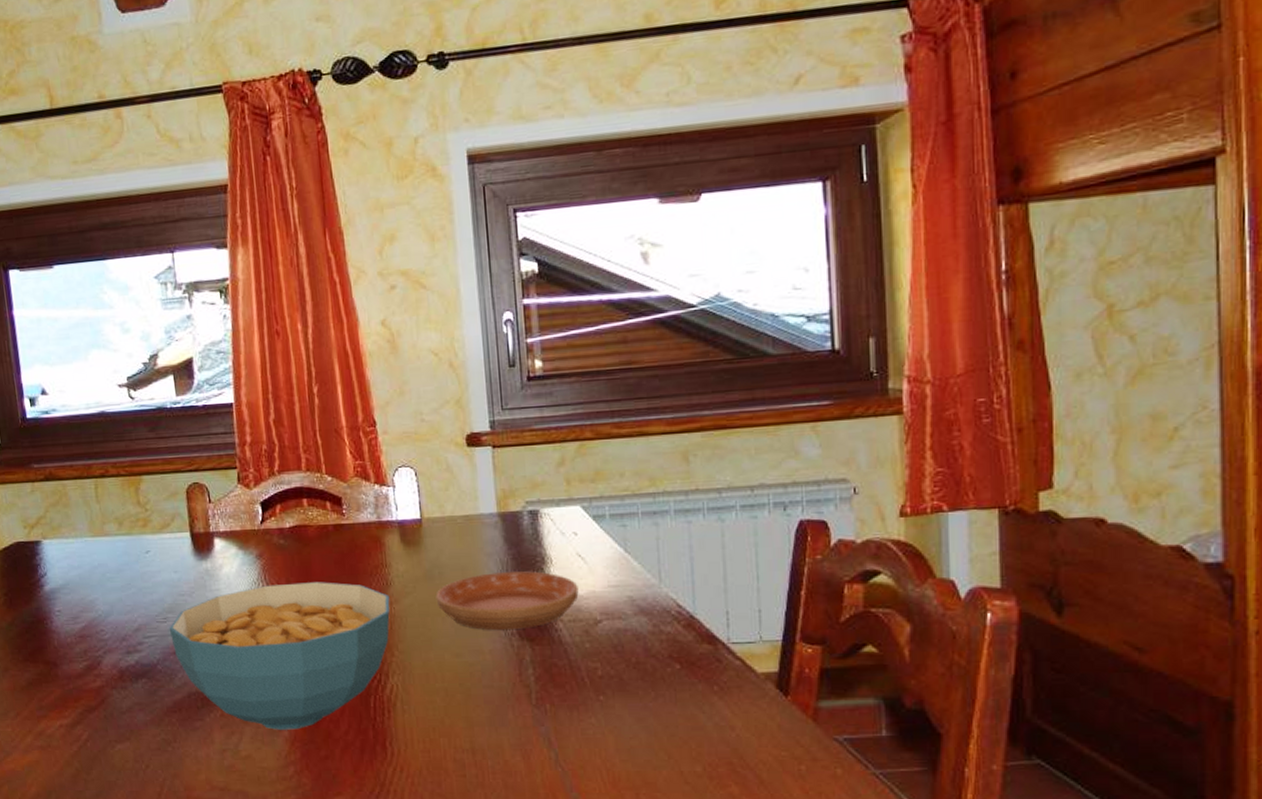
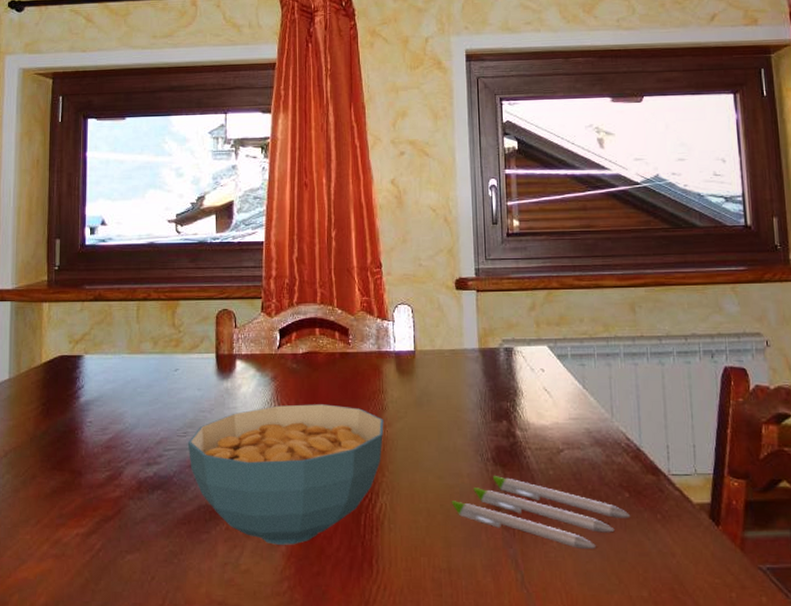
saucer: present [435,571,579,631] -> none [423,402,545,456]
pen: none [472,651,683,725] -> present [451,476,631,549]

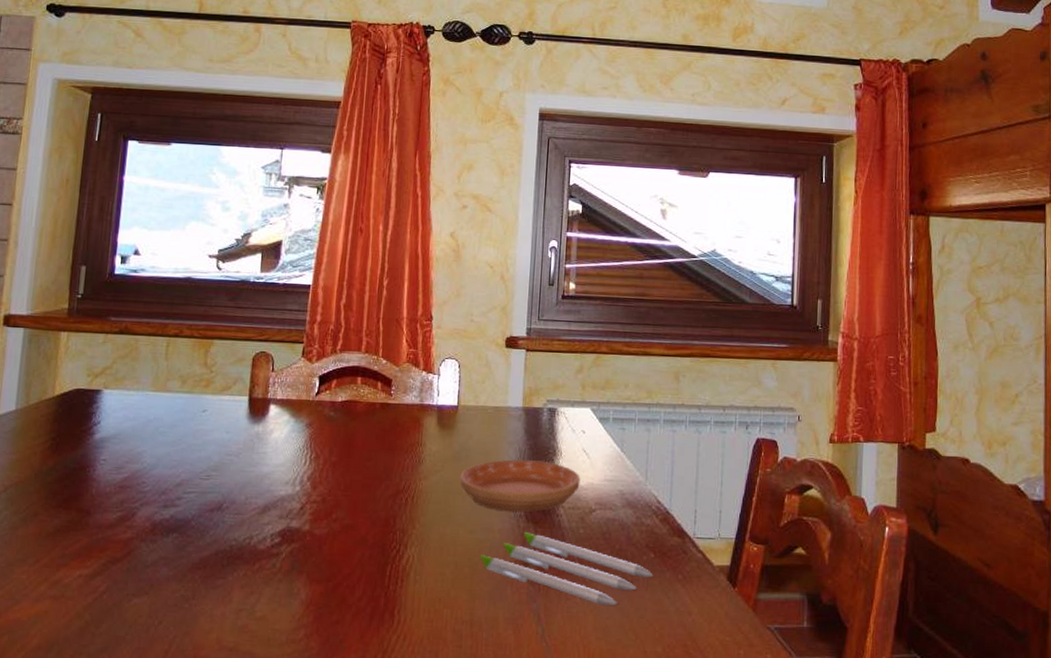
cereal bowl: present [187,404,384,545] -> none [210,452,420,593]
saucer: none [423,402,545,456] -> present [459,459,580,513]

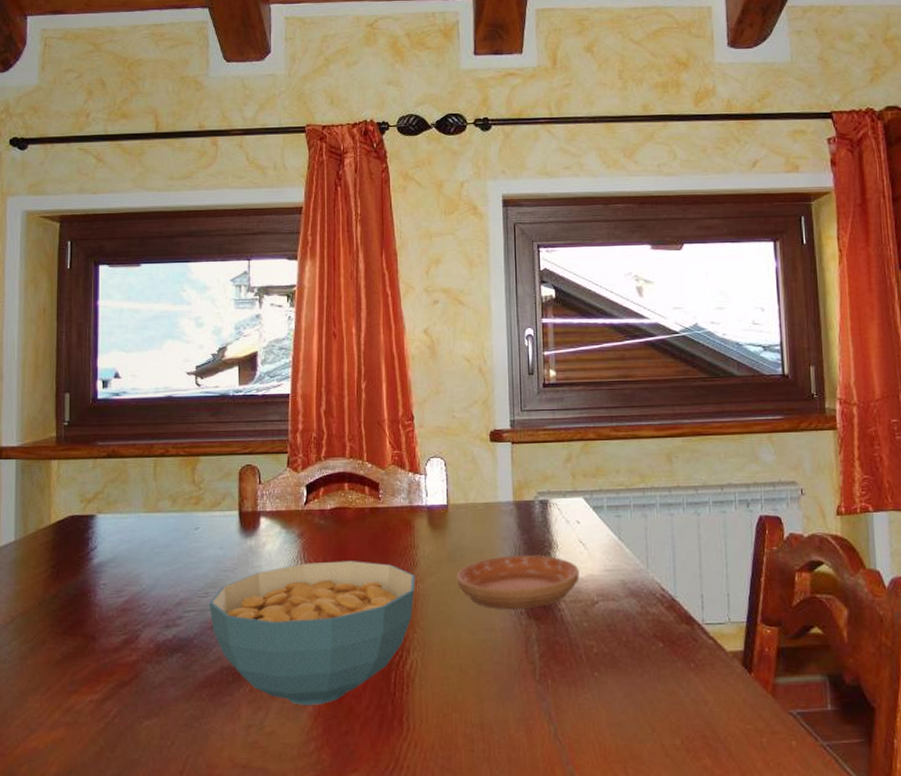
cereal bowl: none [210,452,420,593] -> present [209,561,415,705]
pen: present [480,532,654,606] -> none [484,629,665,700]

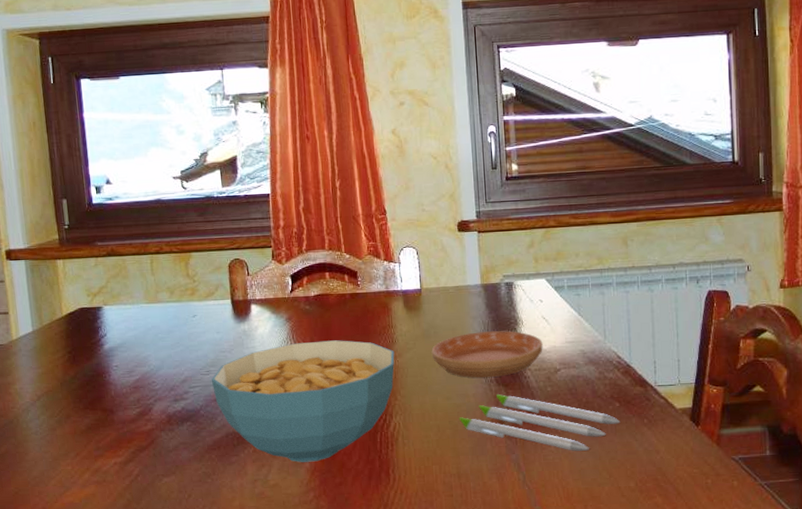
pen: none [484,629,665,700] -> present [459,394,621,451]

